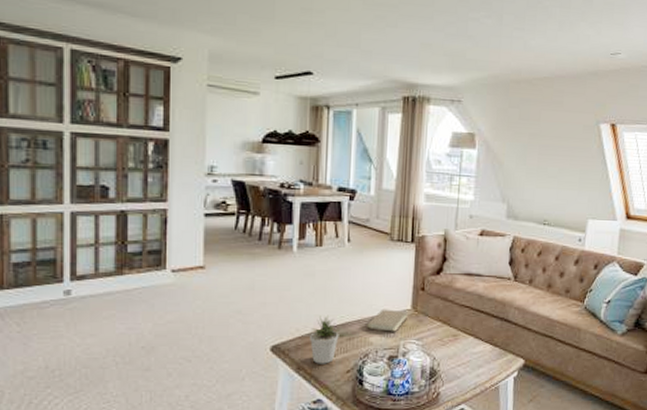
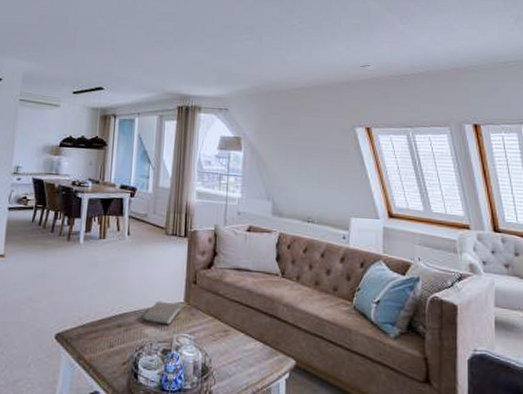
potted plant: present [310,315,340,364] -> none [90,305,118,355]

